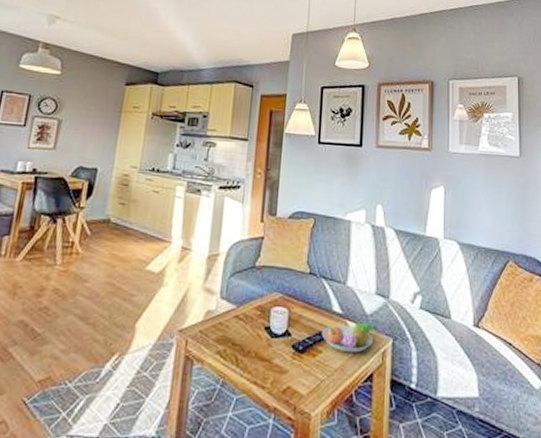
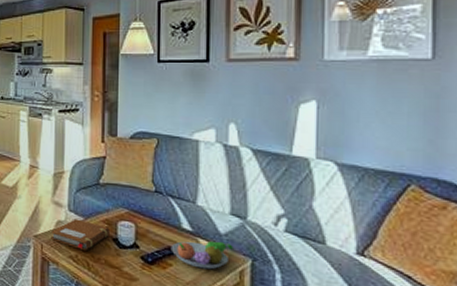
notebook: none [198,307,264,343] -> present [51,219,111,250]

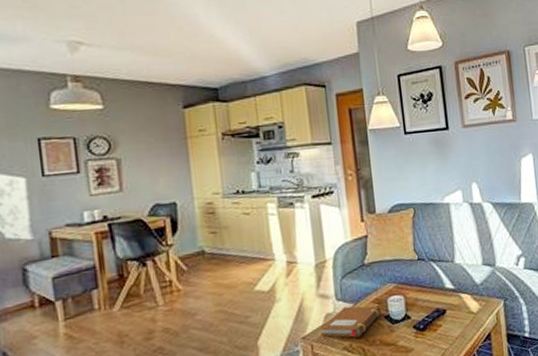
fruit bowl: present [170,241,233,270] -> none [438,291,489,321]

